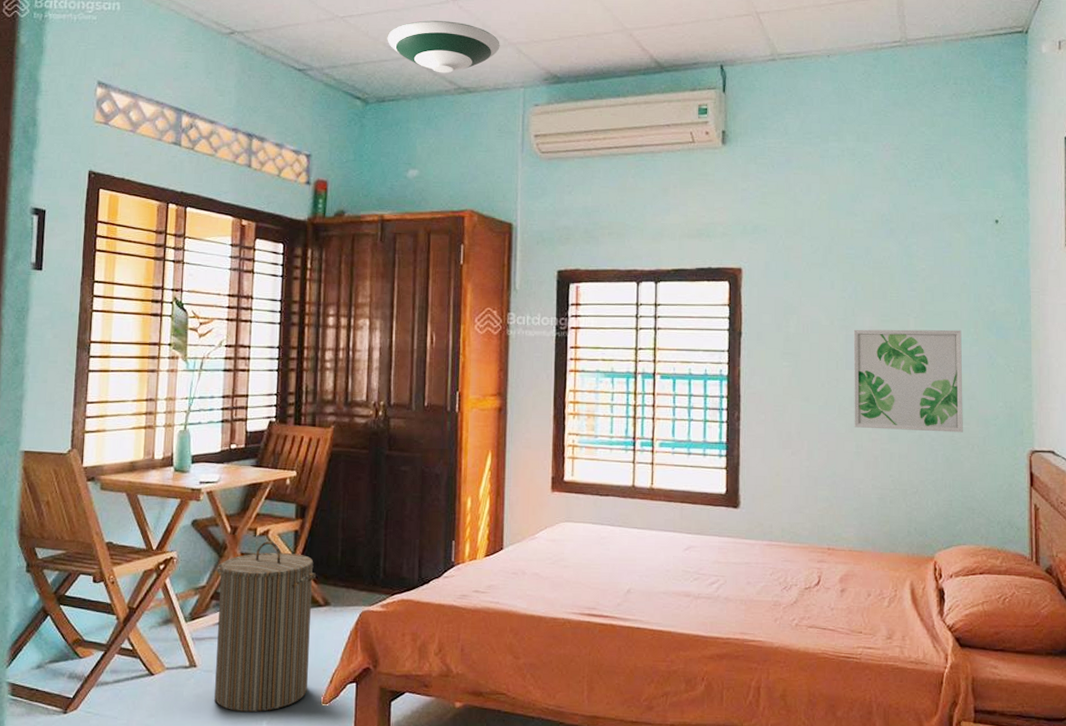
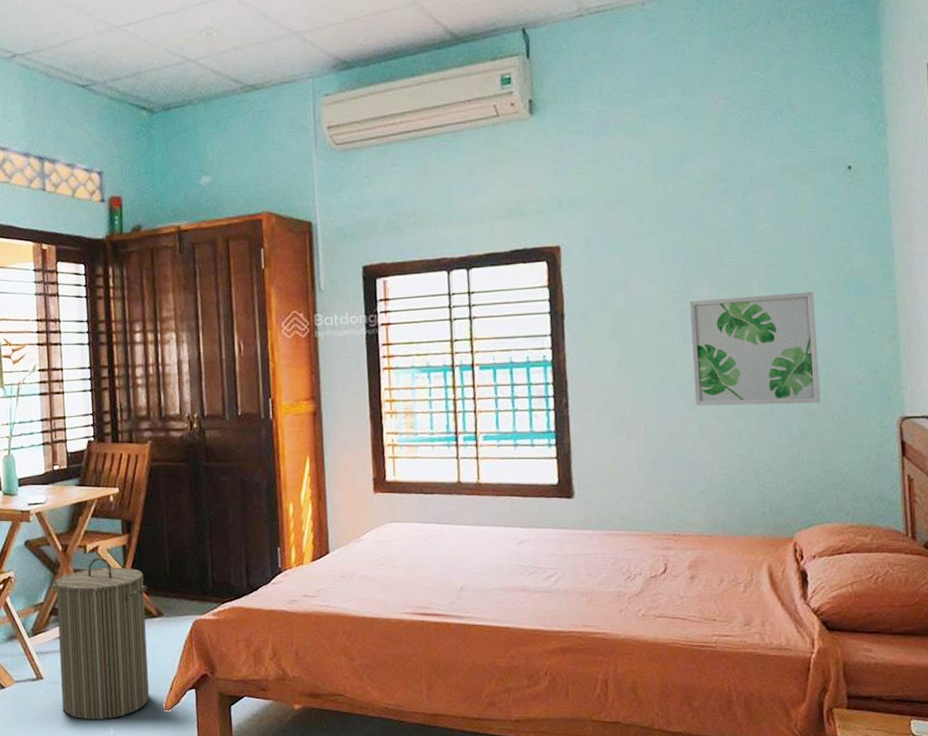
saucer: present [387,20,500,73] -> none [167,16,284,73]

